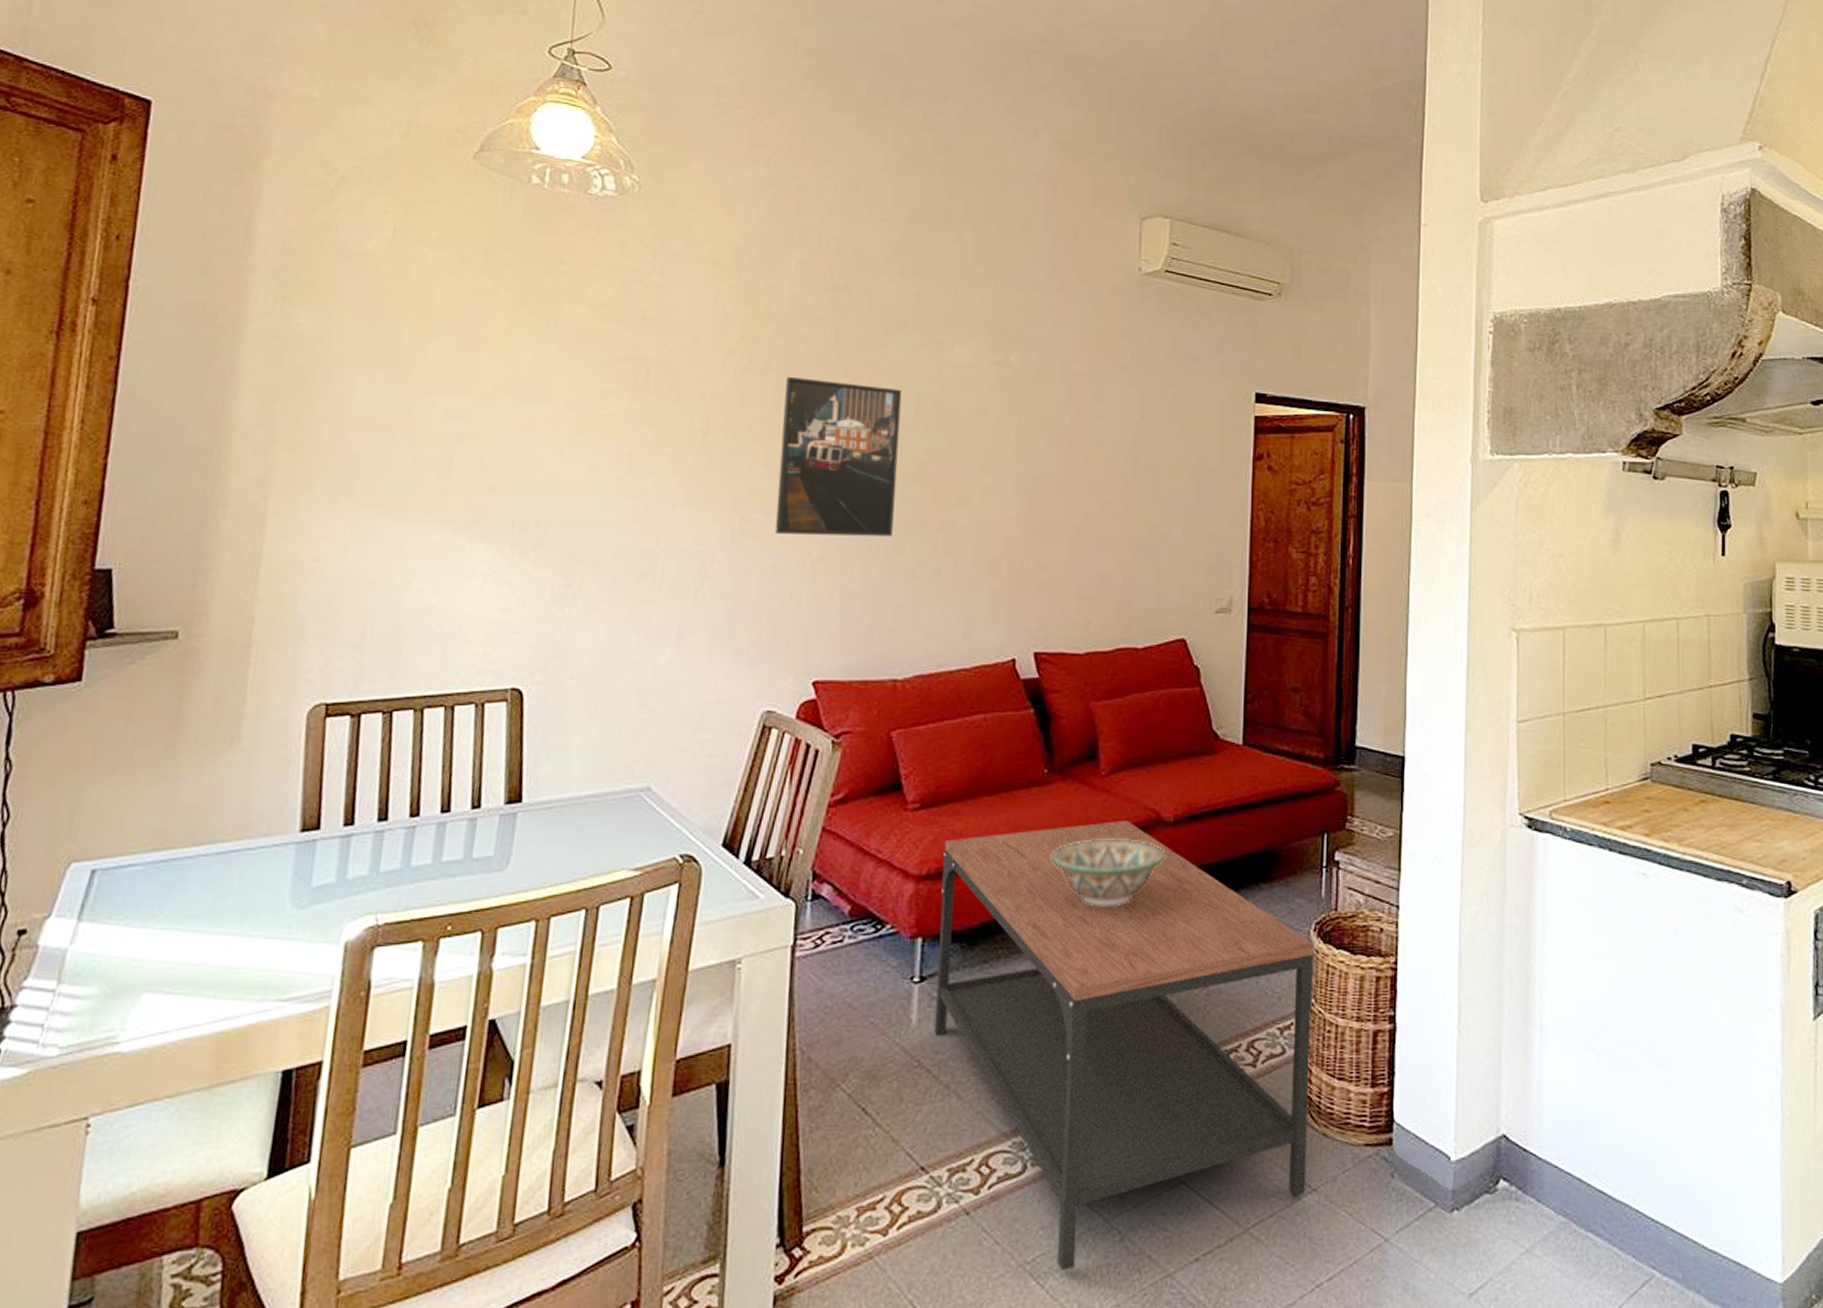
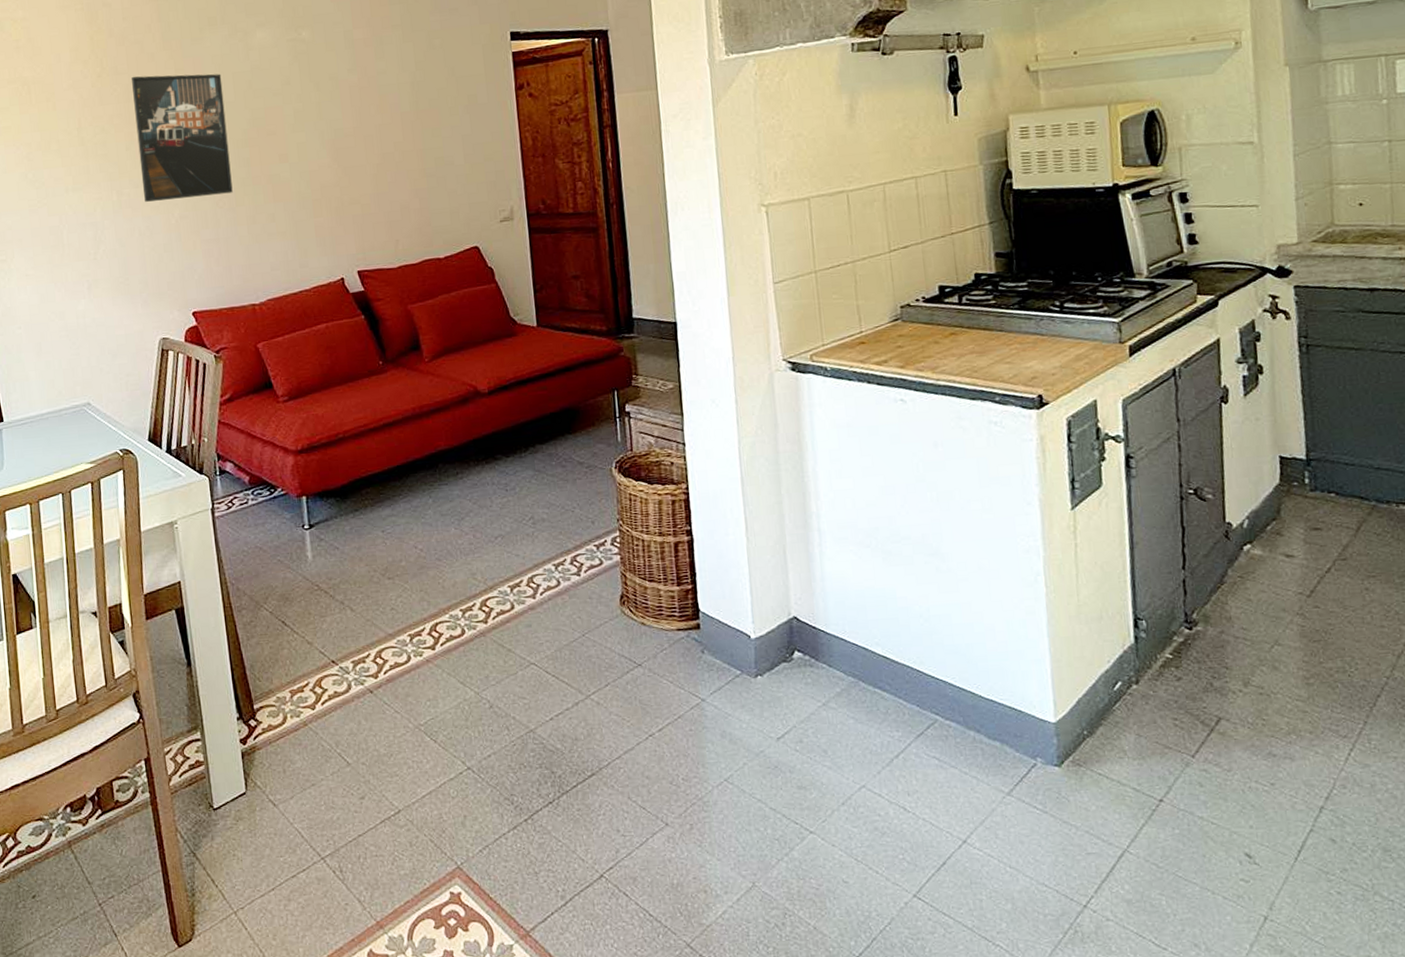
coffee table: present [934,820,1313,1271] -> none [311,394,632,730]
decorative bowl: present [1050,839,1166,907] -> none [394,409,486,463]

